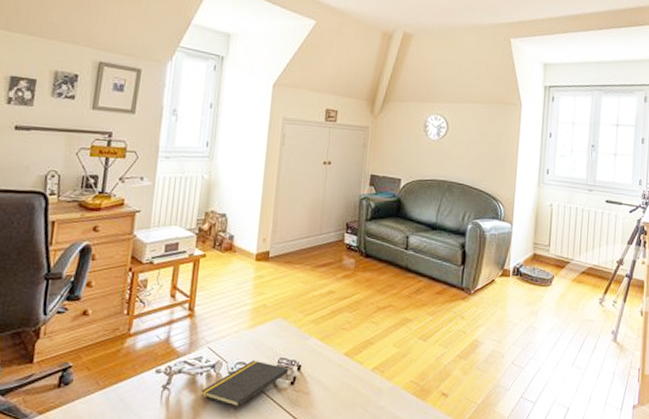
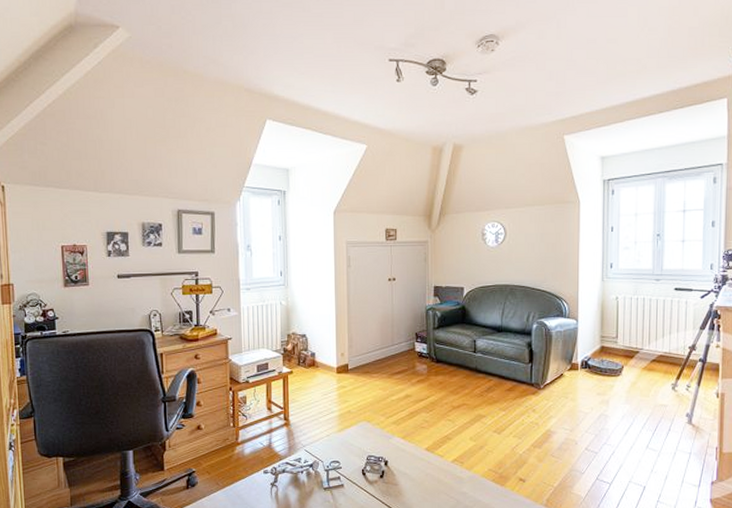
notepad: present [201,360,289,408] -> none [304,458,378,499]

